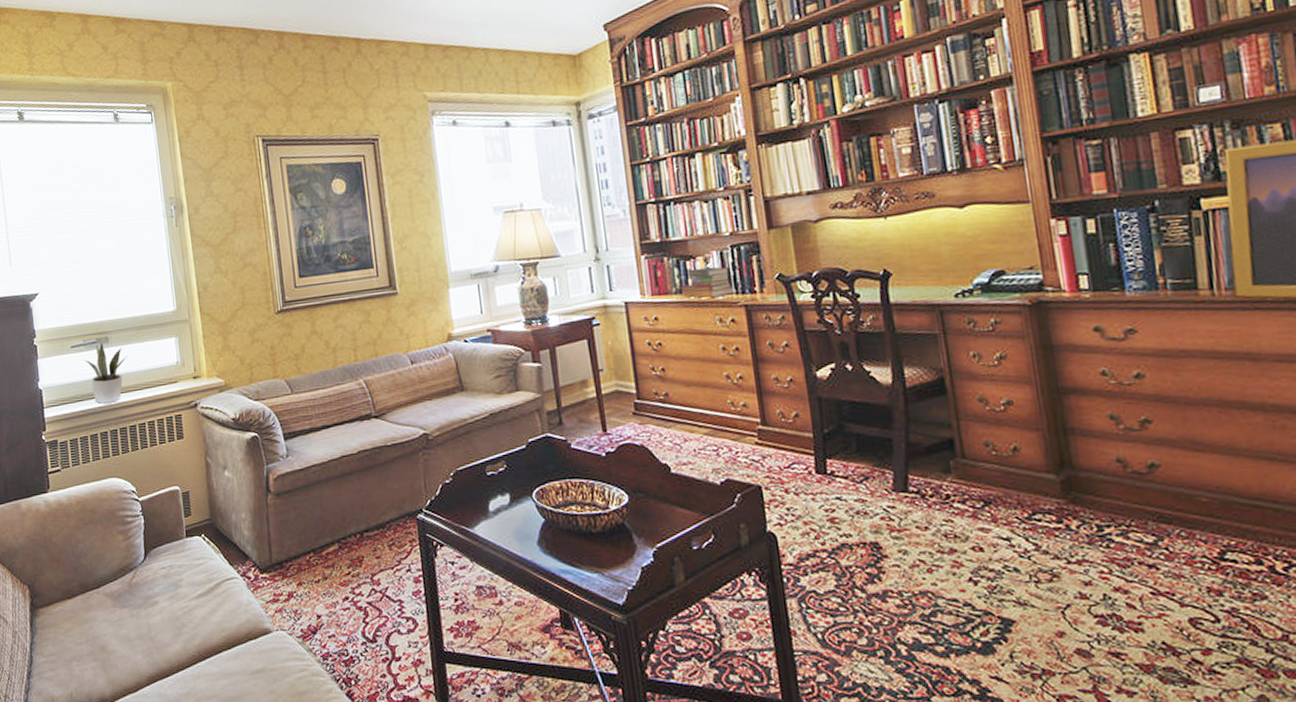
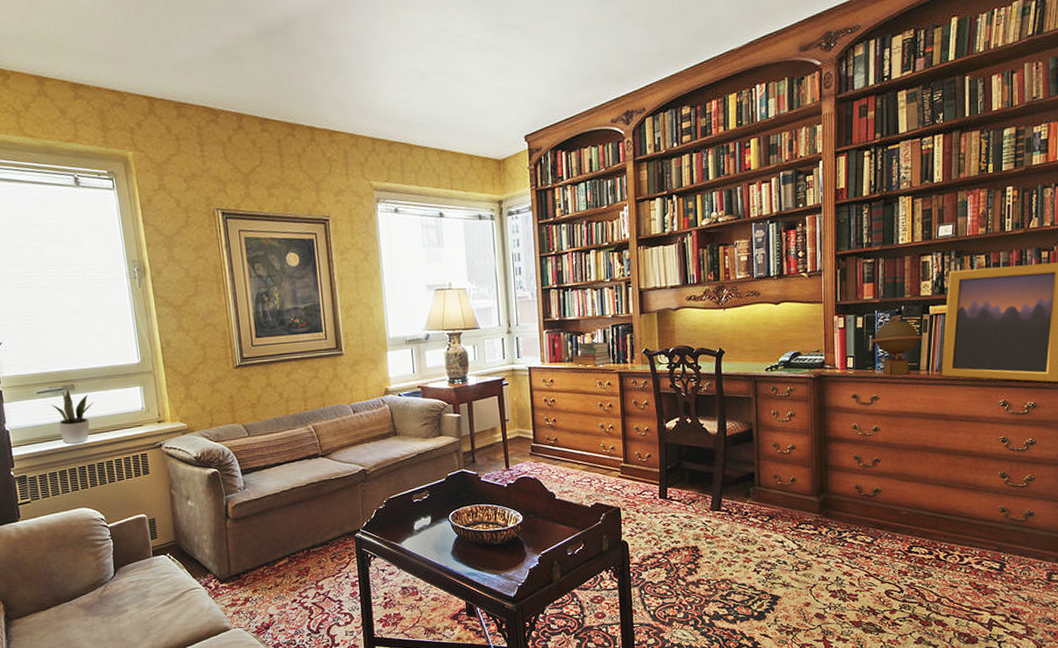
globe: none [1114,214,1195,299] -> present [872,315,922,376]

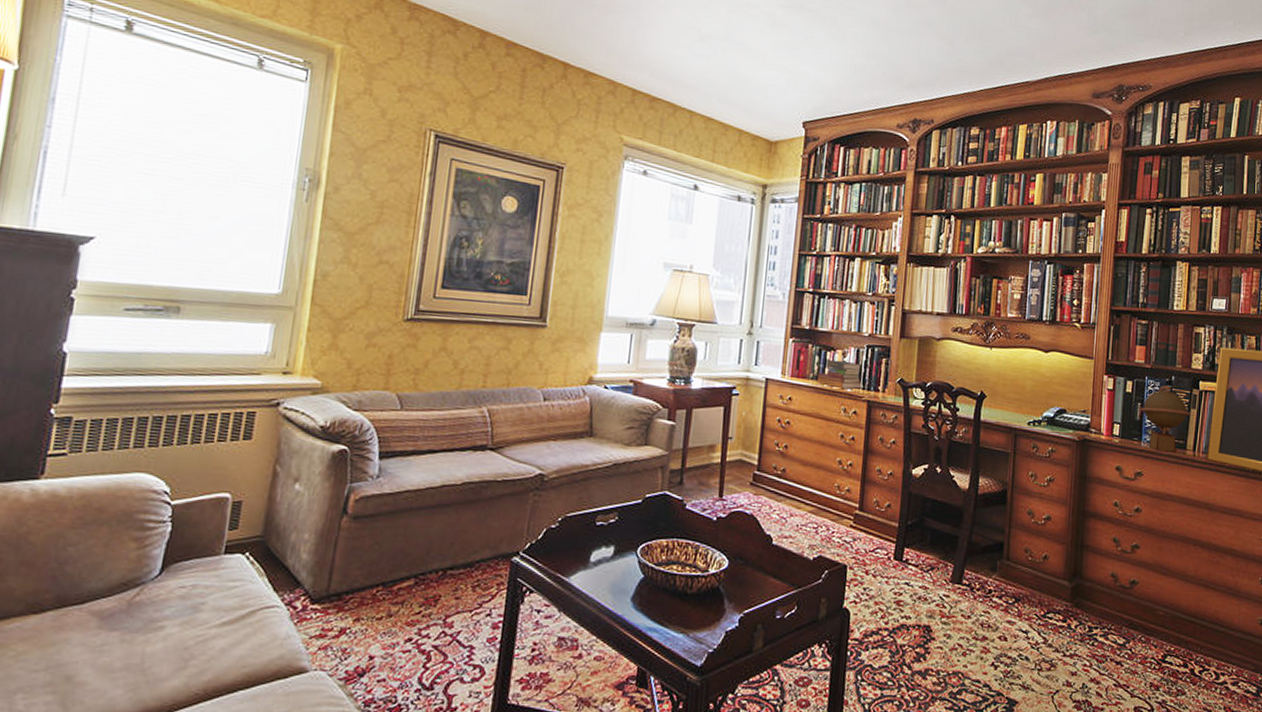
potted plant: present [51,388,95,444] -> none [139,310,202,384]

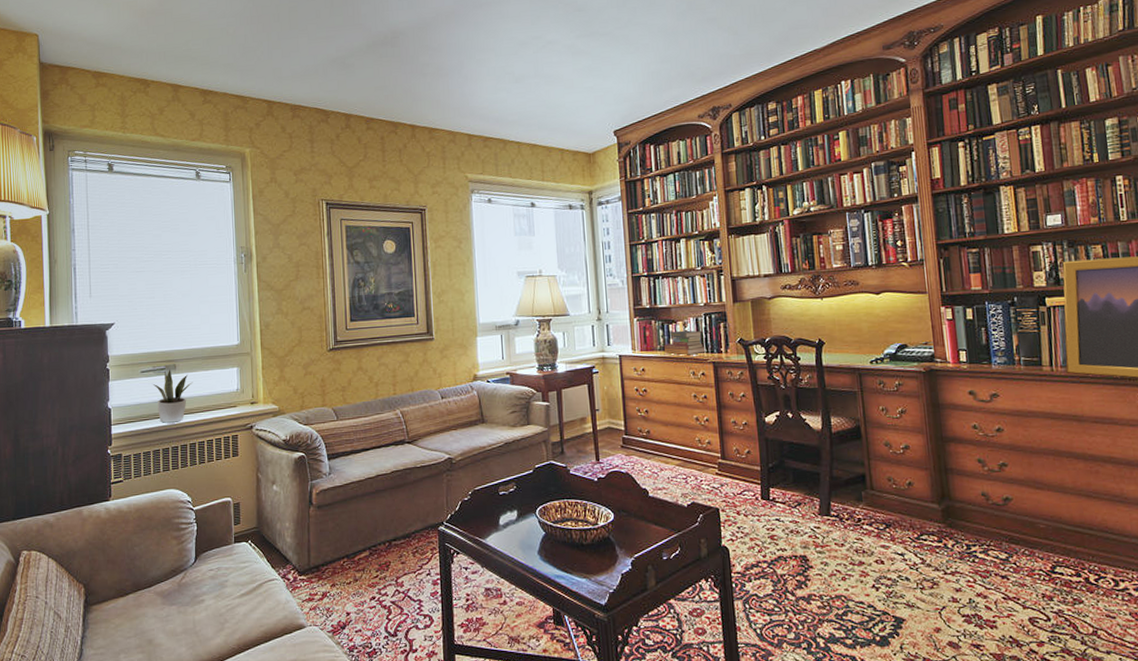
potted plant: none [139,310,202,384] -> present [152,368,193,423]
globe: present [1140,385,1191,454] -> none [985,307,1041,372]

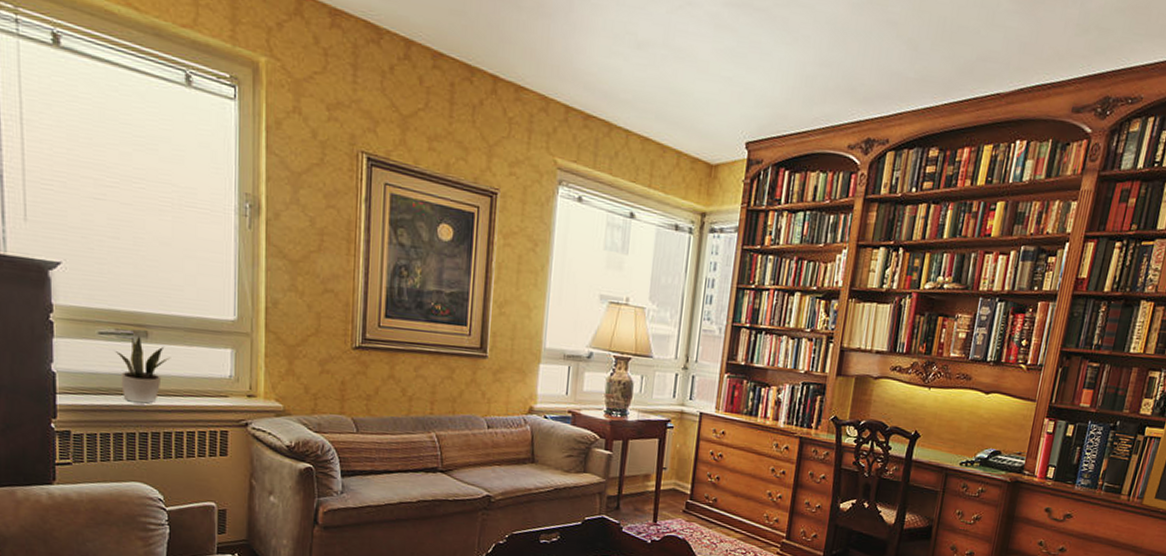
books: present [663,330,706,355] -> none [750,395,796,426]

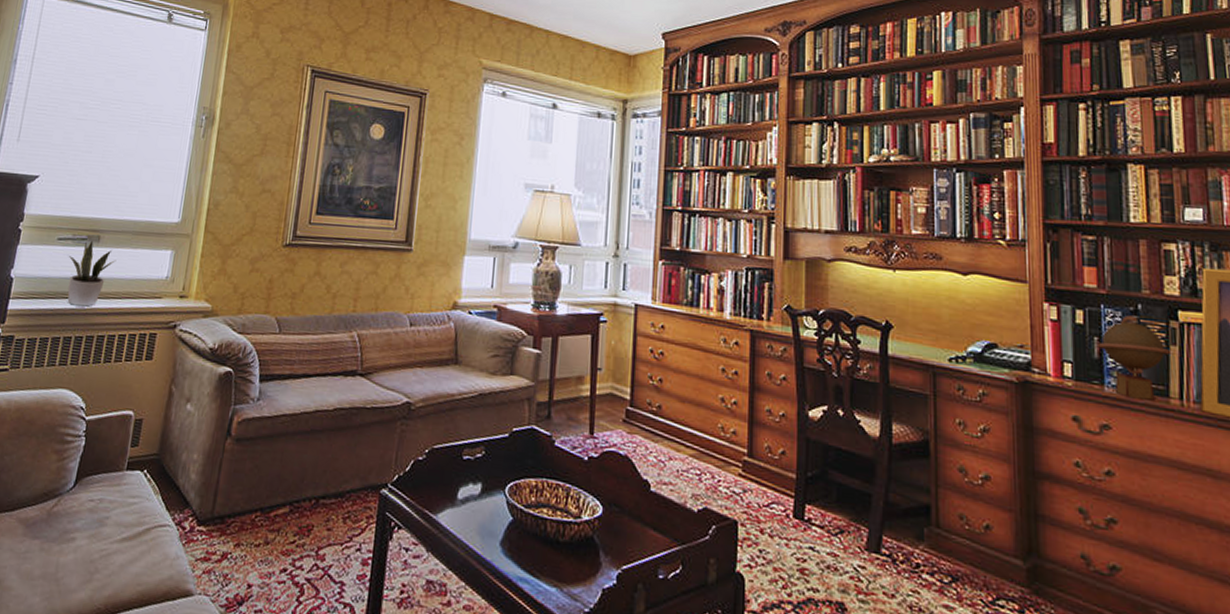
globe: none [1078,430,1132,498] -> present [1098,315,1170,402]

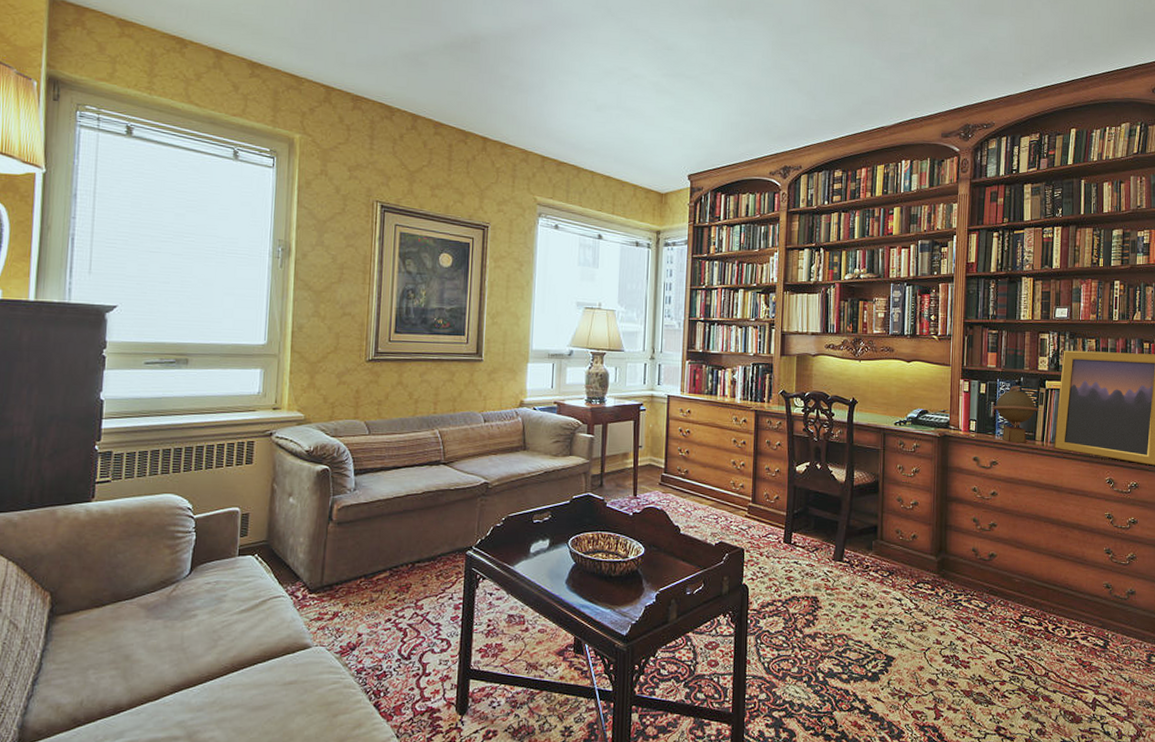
potted plant: present [67,239,117,307] -> none [158,362,207,422]

